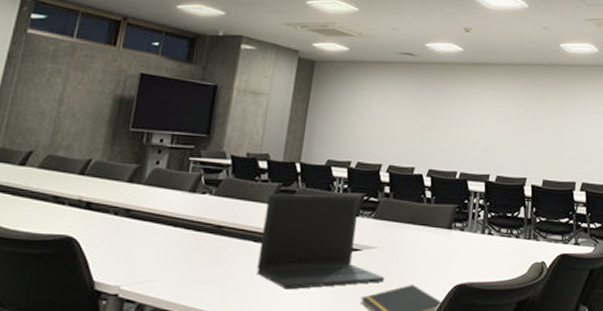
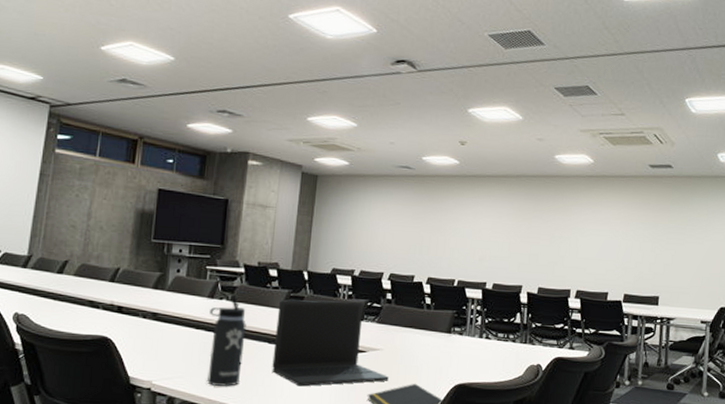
thermos bottle: none [182,188,231,291] -> present [206,294,246,386]

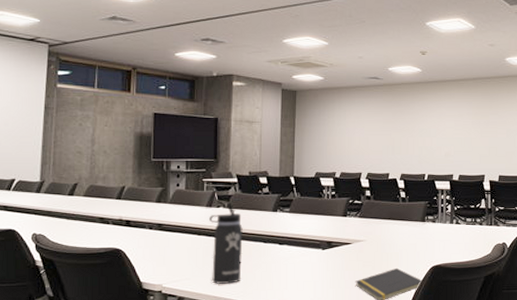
laptop: present [272,299,389,387] -> none [269,200,373,279]

